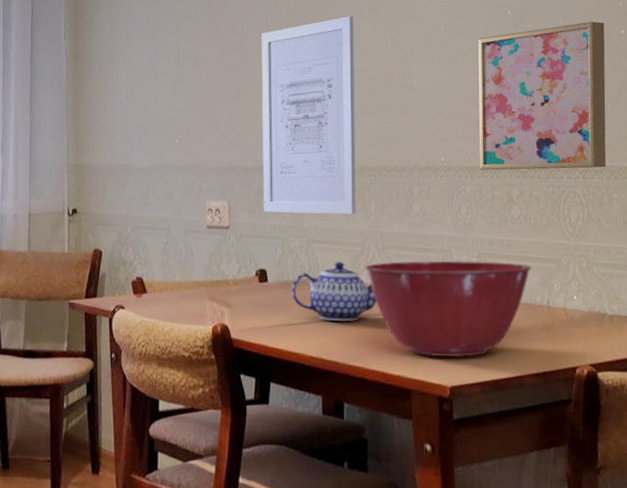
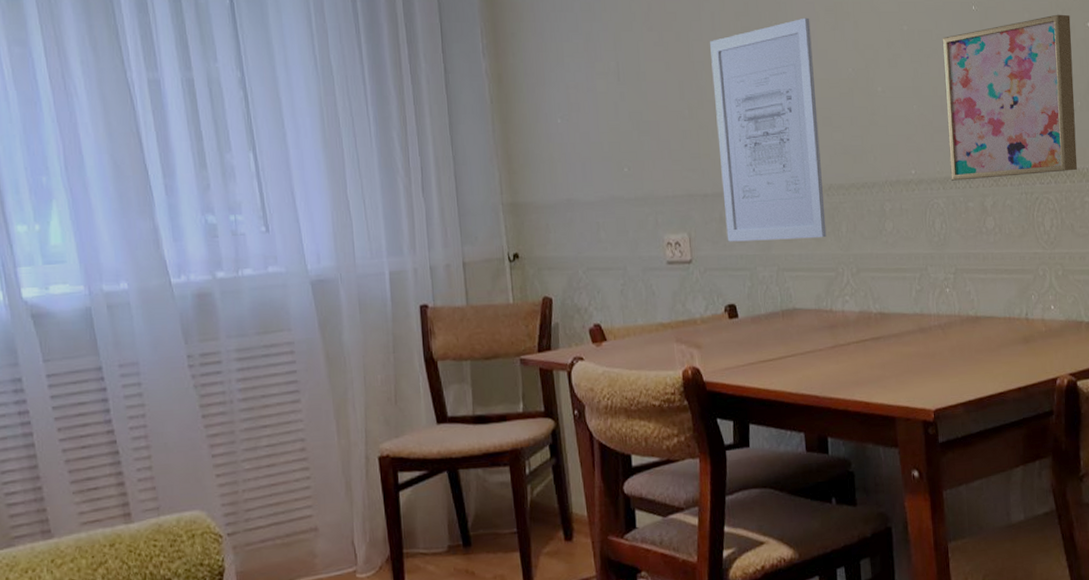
teapot: present [291,261,376,321] -> none [764,289,854,353]
mixing bowl: present [365,260,531,358] -> none [840,277,1008,381]

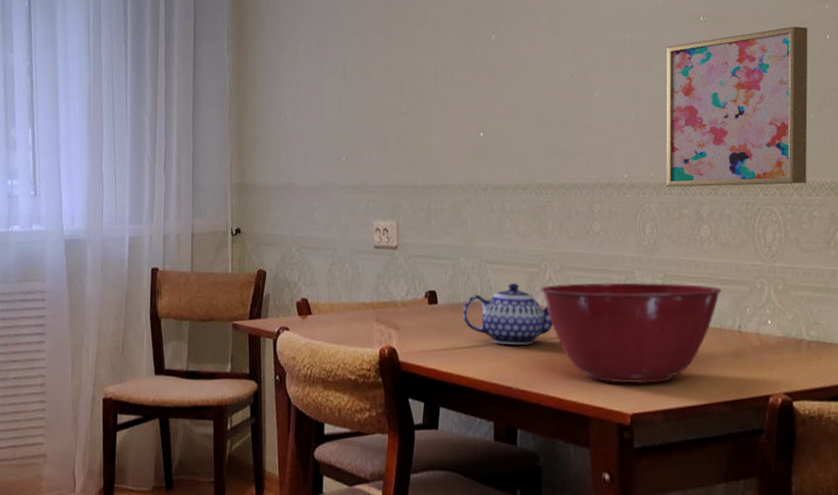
wall art: present [710,17,827,242] -> none [432,25,532,234]
teapot: none [764,289,854,353] -> present [462,283,553,345]
mixing bowl: none [840,277,1008,381] -> present [541,282,721,384]

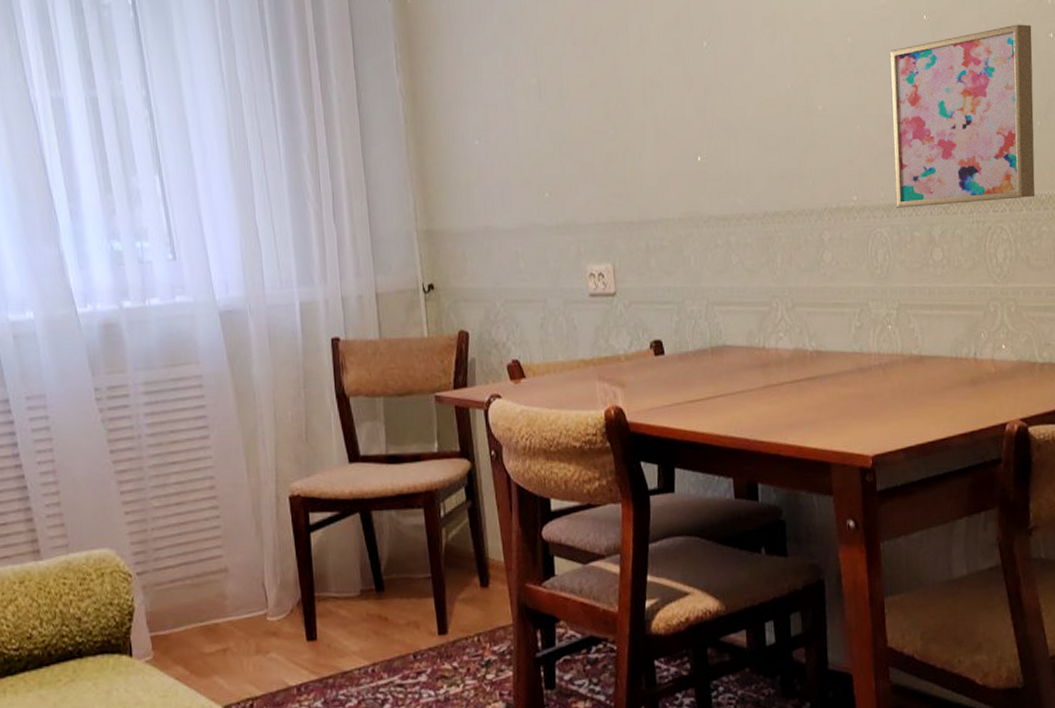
teapot: present [462,283,553,345] -> none [692,324,788,393]
mixing bowl: present [541,282,721,384] -> none [773,313,956,424]

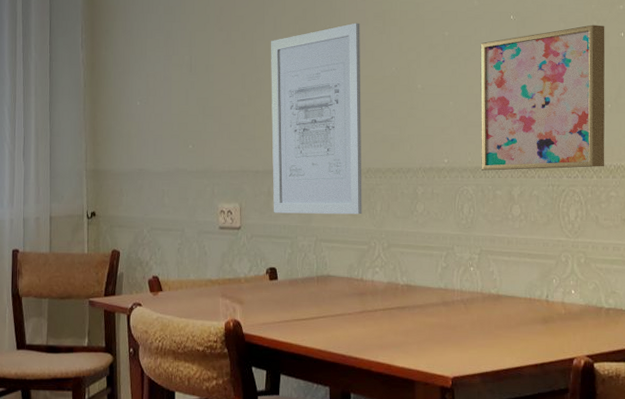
wall art: none [638,29,760,273] -> present [271,23,362,215]

